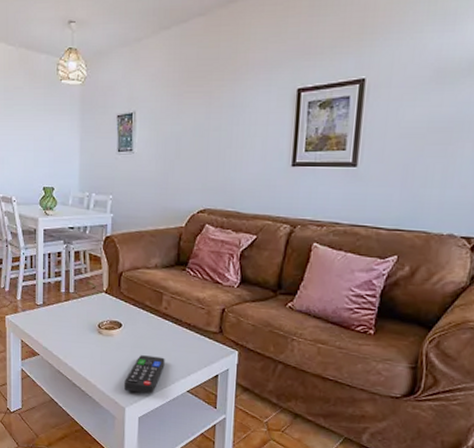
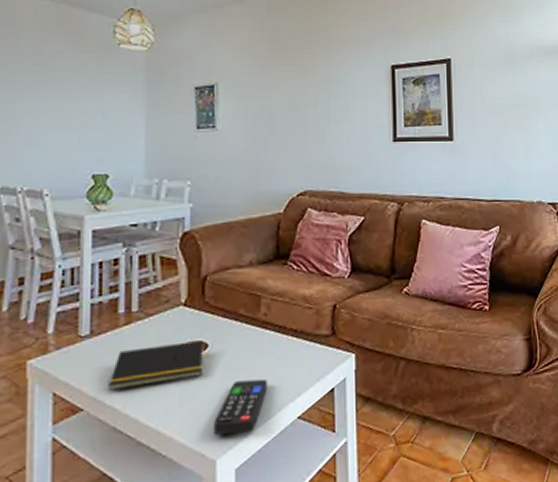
notepad: none [55,319,119,347] -> present [108,340,204,391]

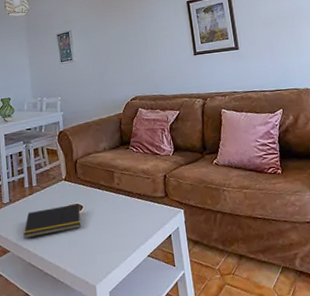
remote control: present [212,378,267,435] -> none [91,229,125,268]

